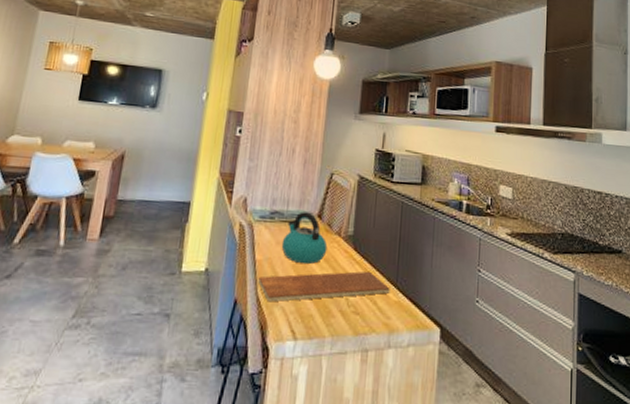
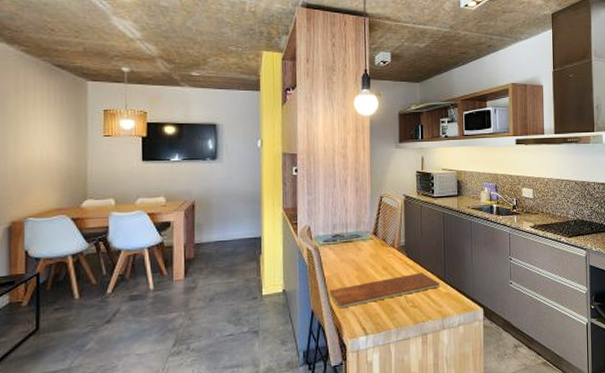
kettle: present [281,211,328,265] -> none [345,231,385,275]

